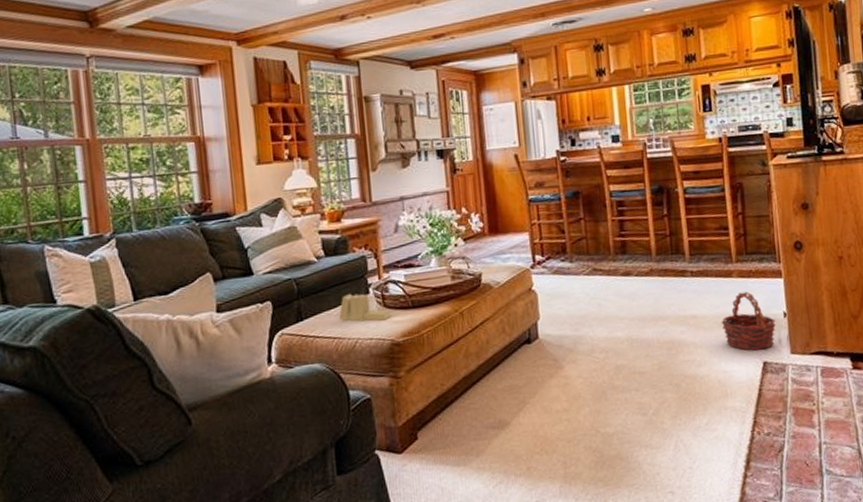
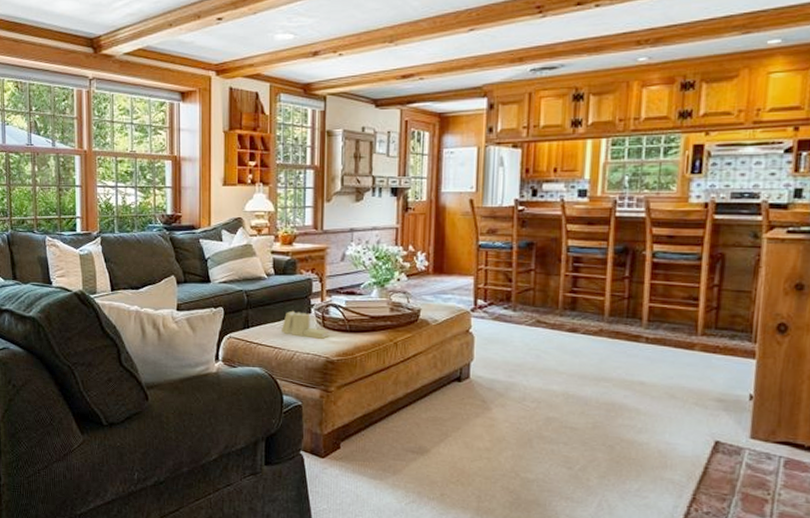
basket: present [721,292,776,351] -> none [672,367,738,429]

